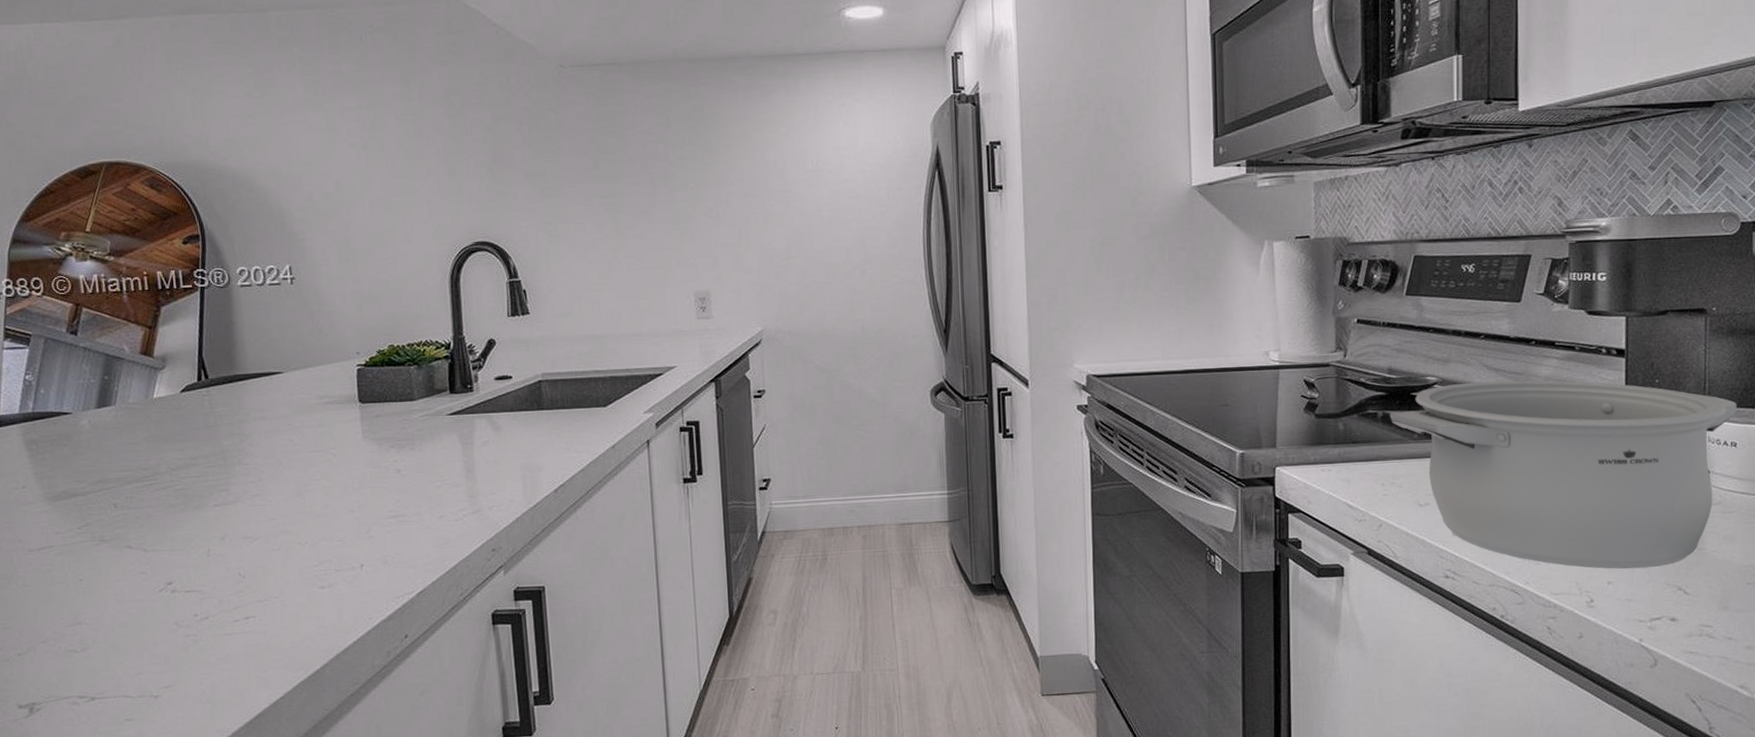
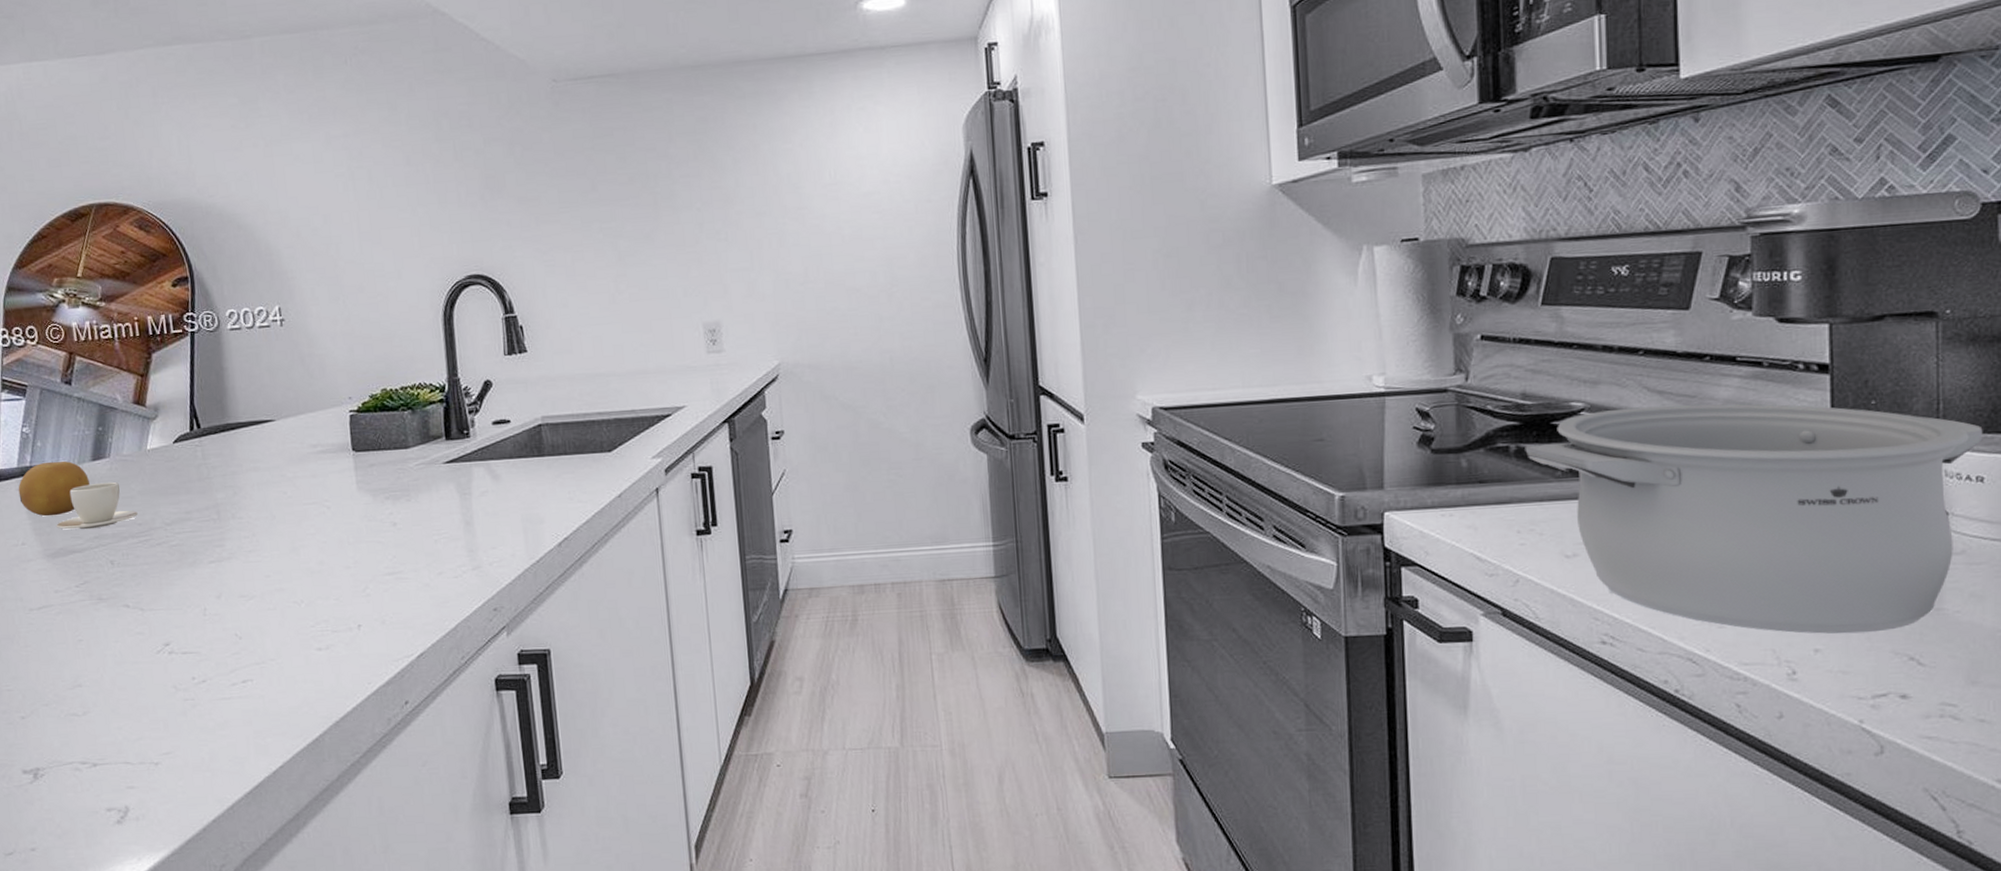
fruit: none [19,408,94,461] -> present [18,461,90,517]
teacup: none [58,428,143,474] -> present [56,481,138,530]

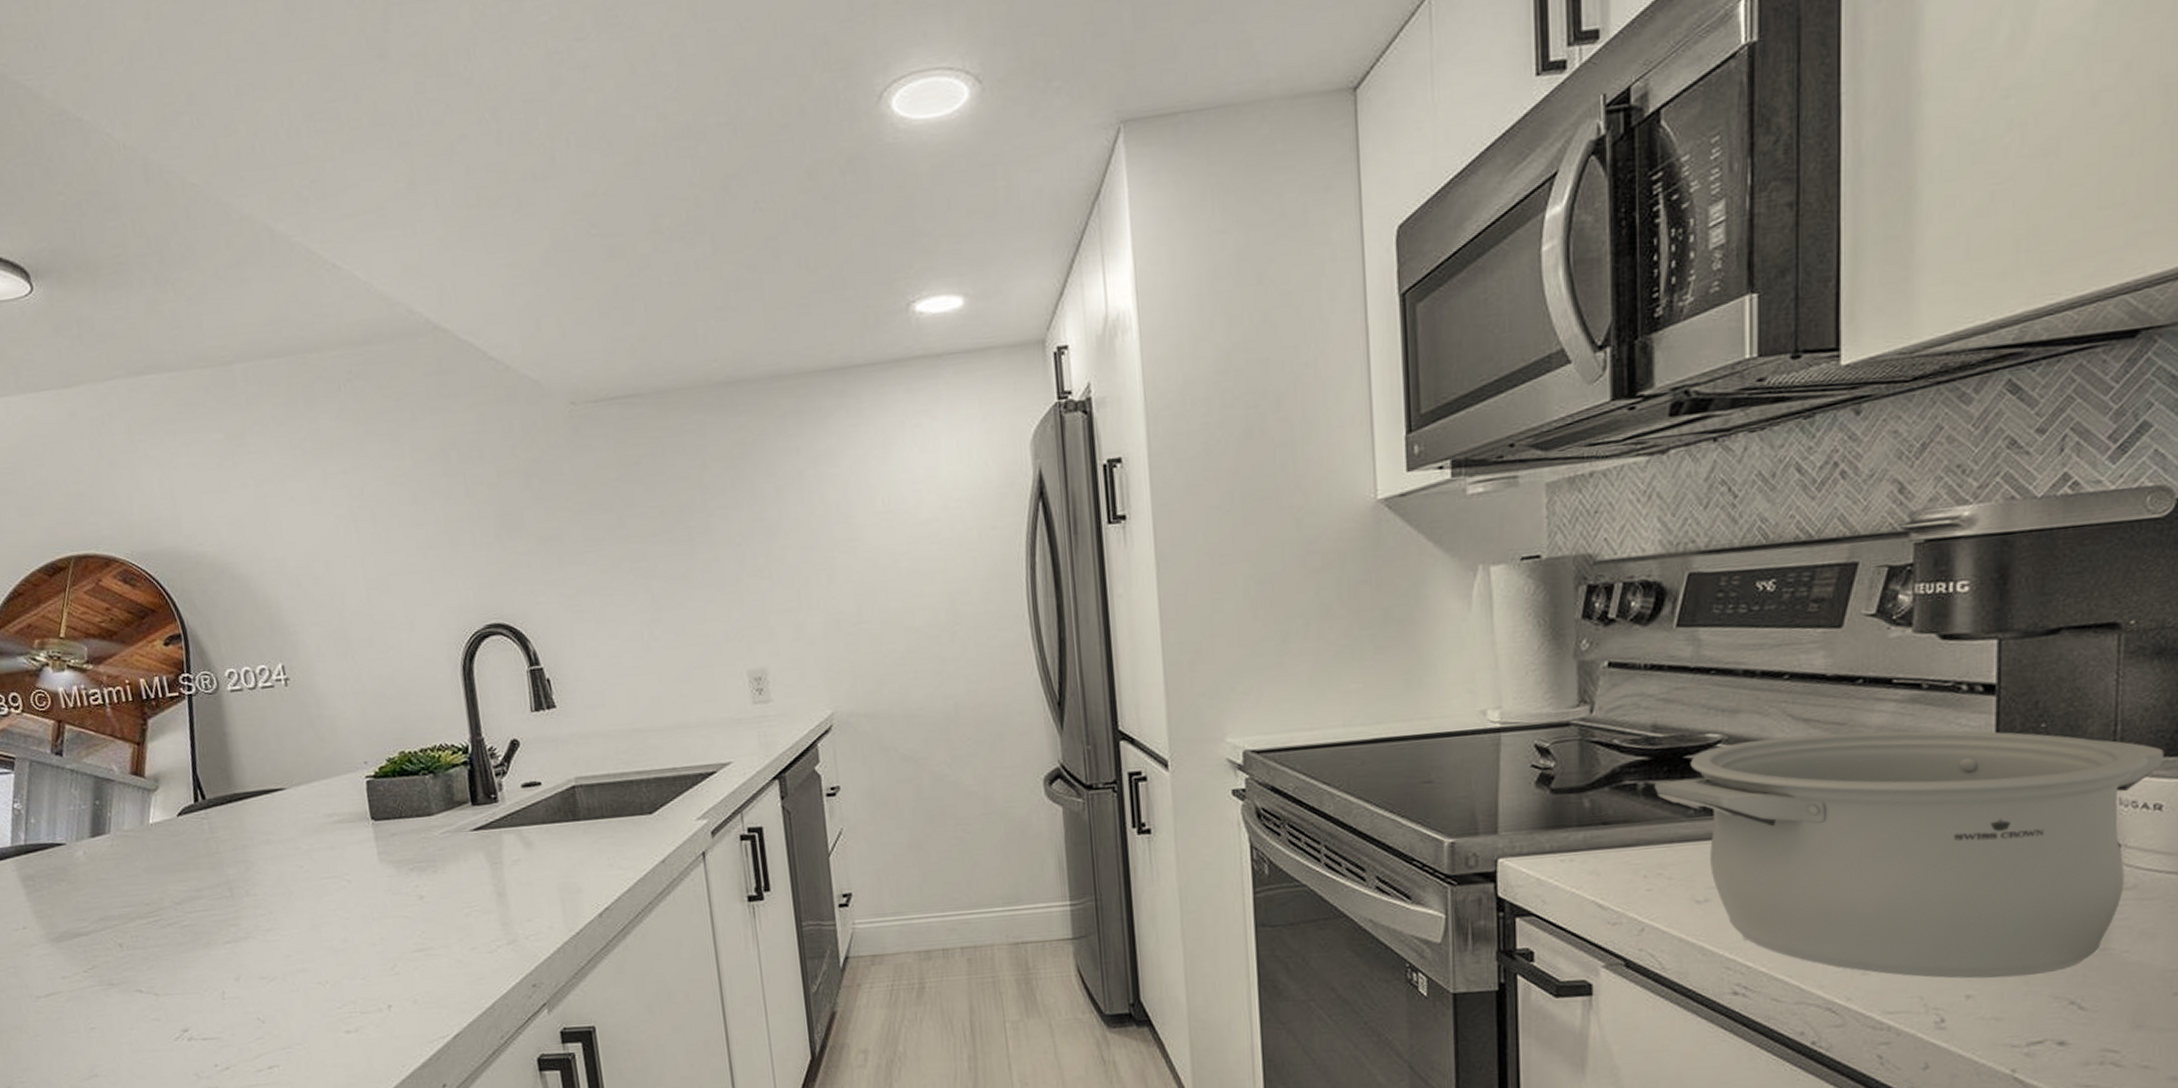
fruit: present [18,461,90,517] -> none [13,838,91,899]
teacup: present [56,481,138,530] -> none [58,859,145,912]

